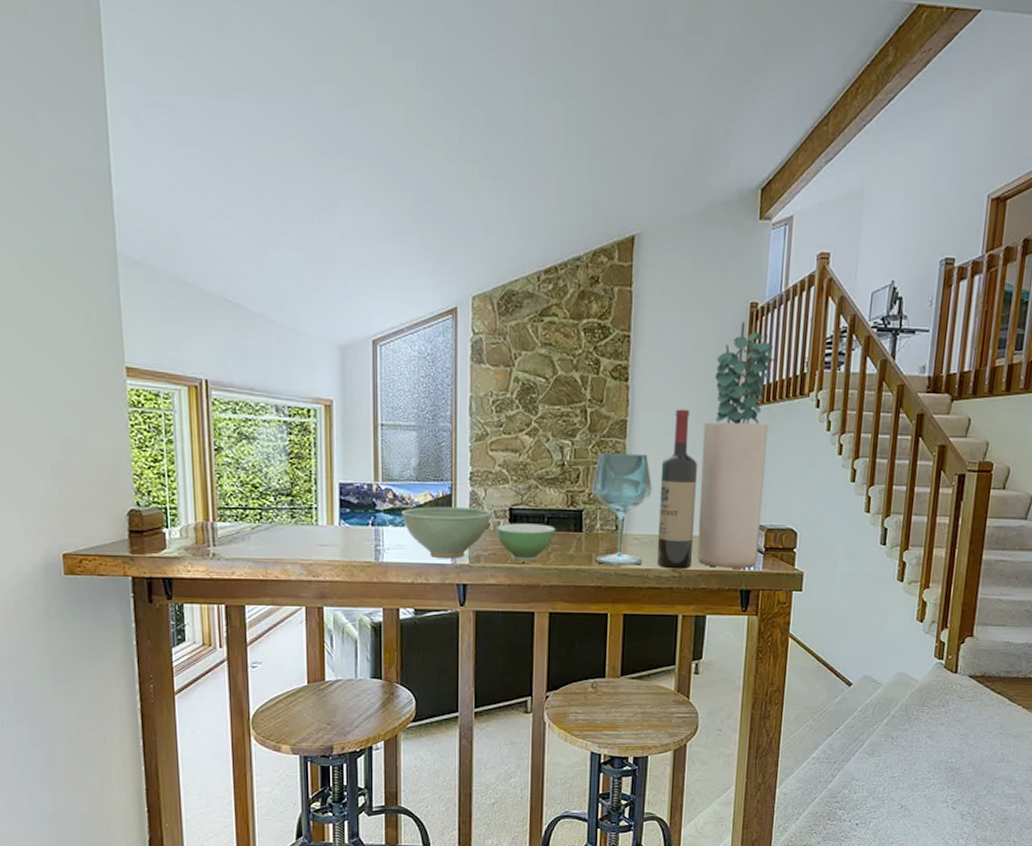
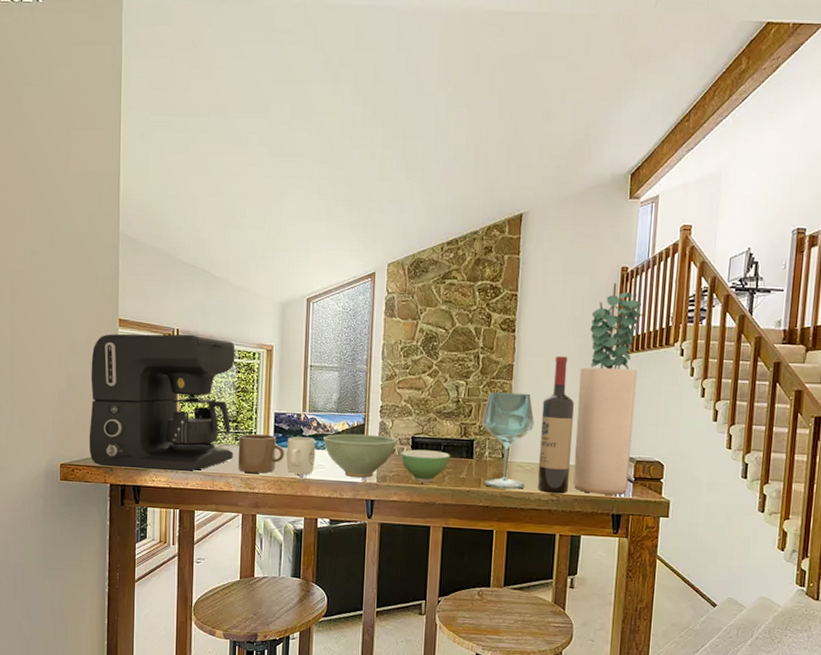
coffee maker: none [92,386,290,559] -> present [88,333,235,472]
mug: none [295,510,354,557] -> present [237,434,285,473]
mug: none [357,512,393,557] -> present [286,437,316,475]

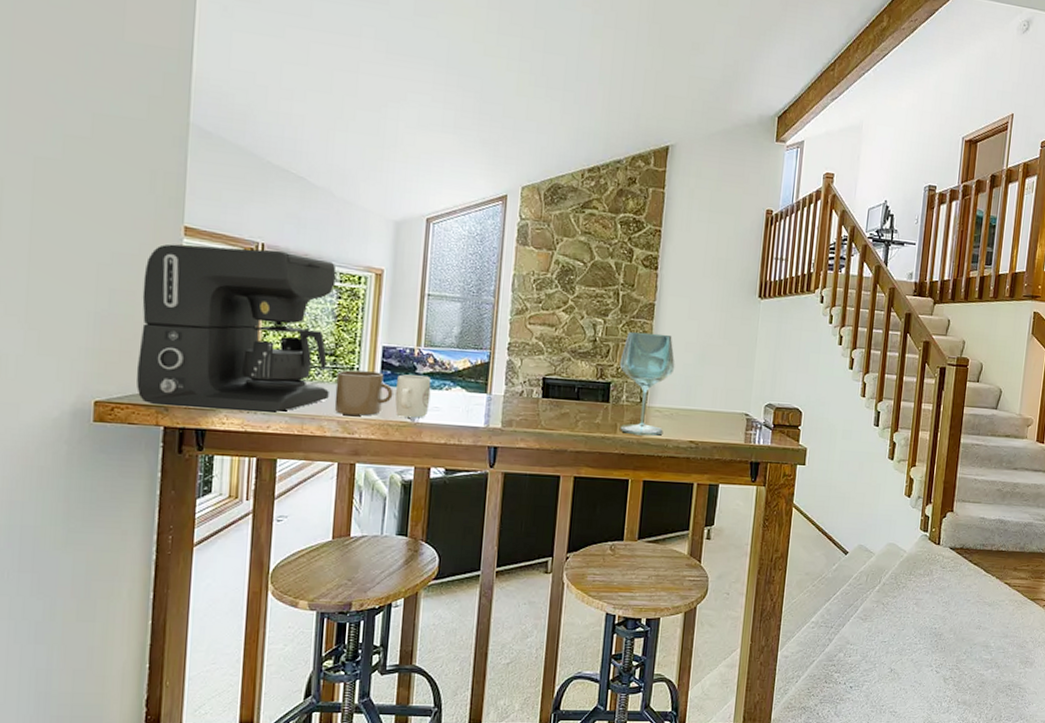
bowl: present [322,434,397,478] -> none [439,372,526,422]
bowl: present [399,449,451,483] -> none [528,391,586,429]
wine bottle: present [537,356,574,494] -> none [676,296,716,441]
vase: present [573,282,641,495] -> none [713,225,785,443]

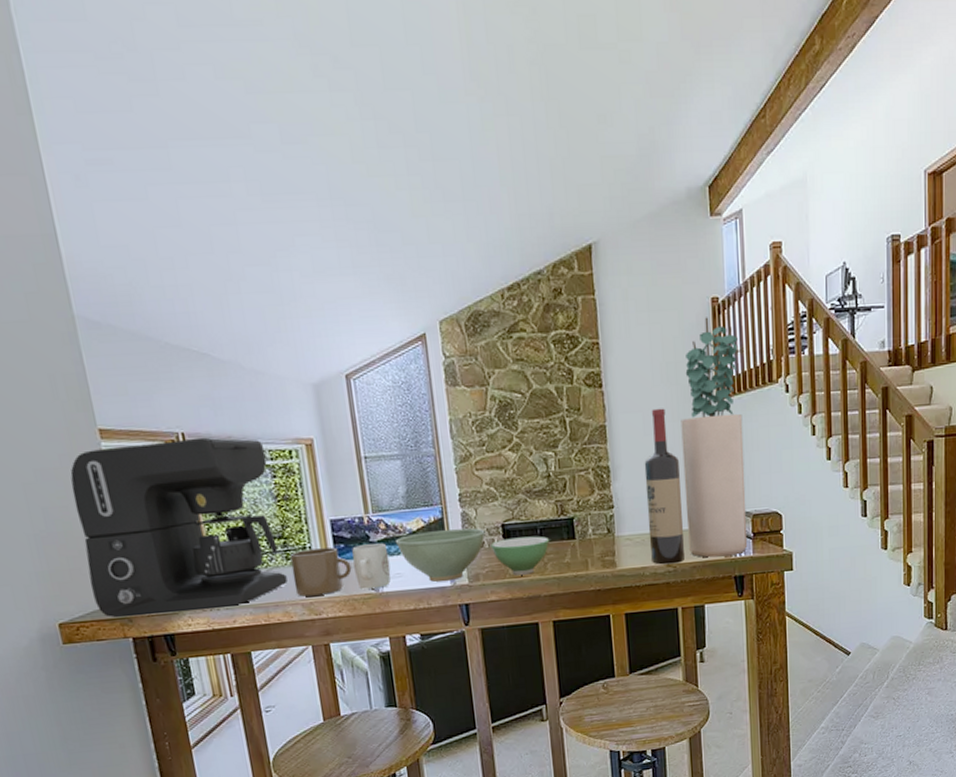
bowl: none [439,372,526,422] -> present [394,528,485,582]
bowl: none [528,391,586,429] -> present [490,536,550,576]
wine glass: present [619,331,675,436] -> none [578,456,639,569]
wine bottle: none [676,296,716,441] -> present [644,408,684,565]
vase: none [713,225,785,443] -> present [681,314,748,558]

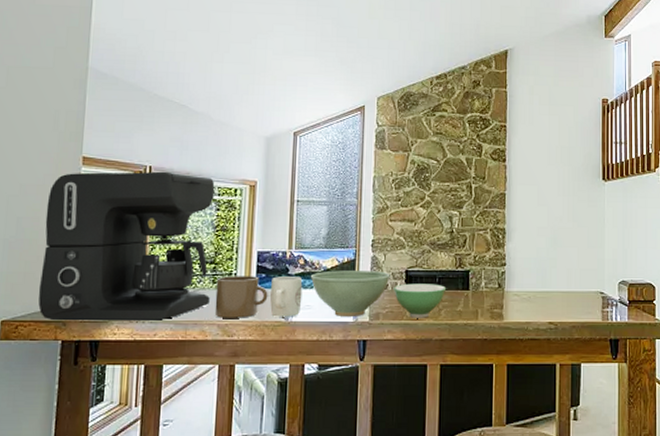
wine bottle: present [644,408,684,565] -> none [534,183,566,322]
vase: present [681,314,748,558] -> none [569,113,624,320]

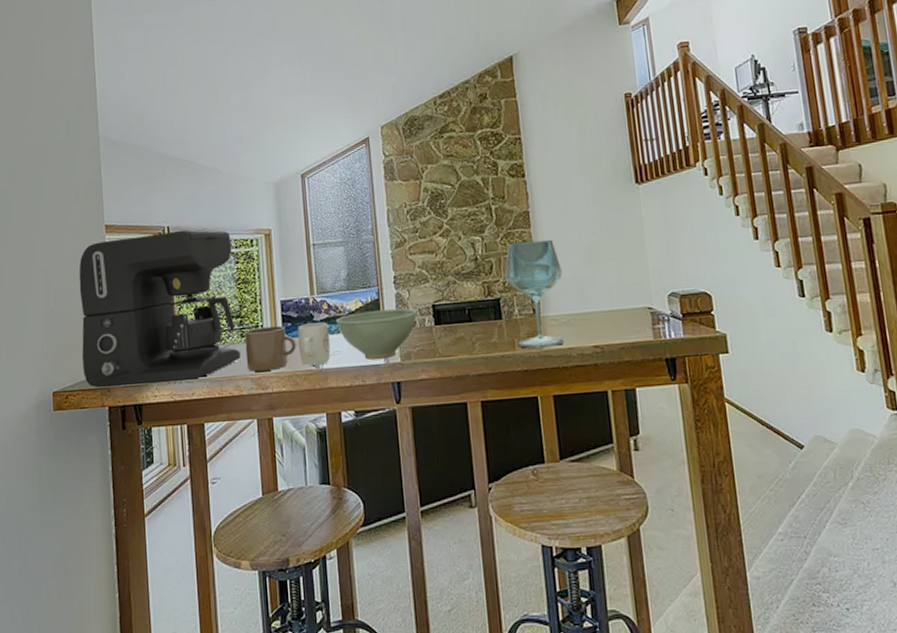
bowl: present [393,283,447,318] -> none [421,316,478,355]
wine glass: none [476,220,529,320] -> present [504,239,564,349]

